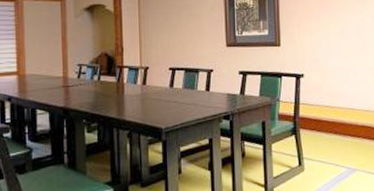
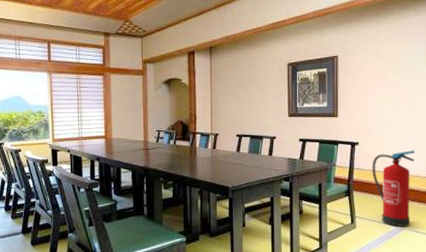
fire extinguisher: none [319,82,364,168] -> present [372,150,415,227]

